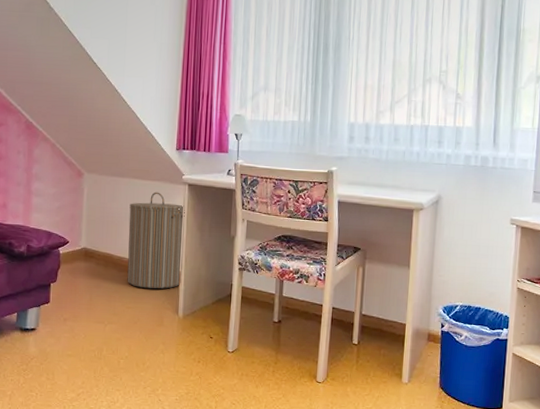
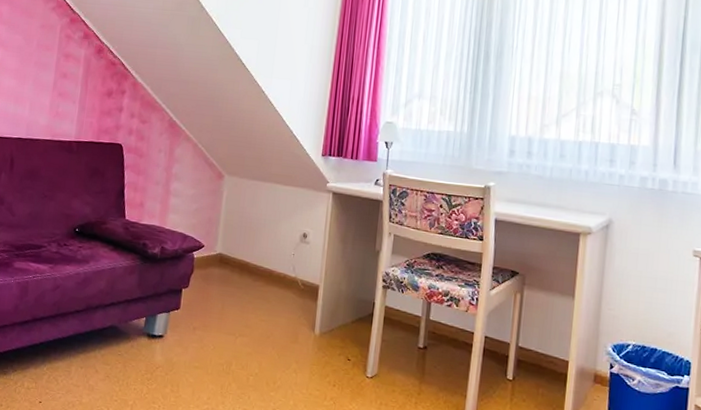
laundry hamper: present [127,192,185,289] -> none [262,198,328,303]

